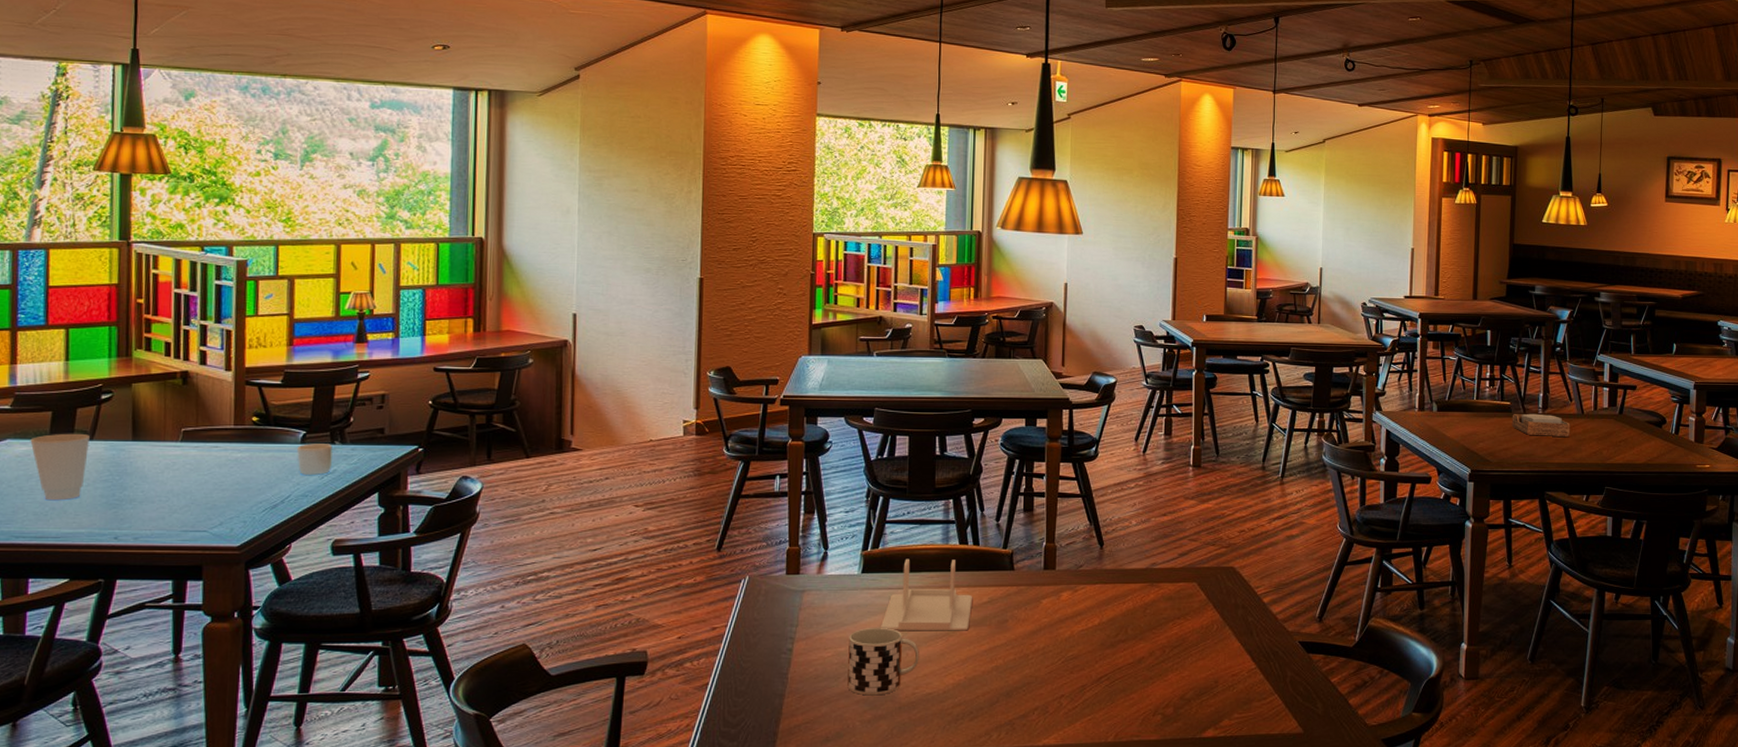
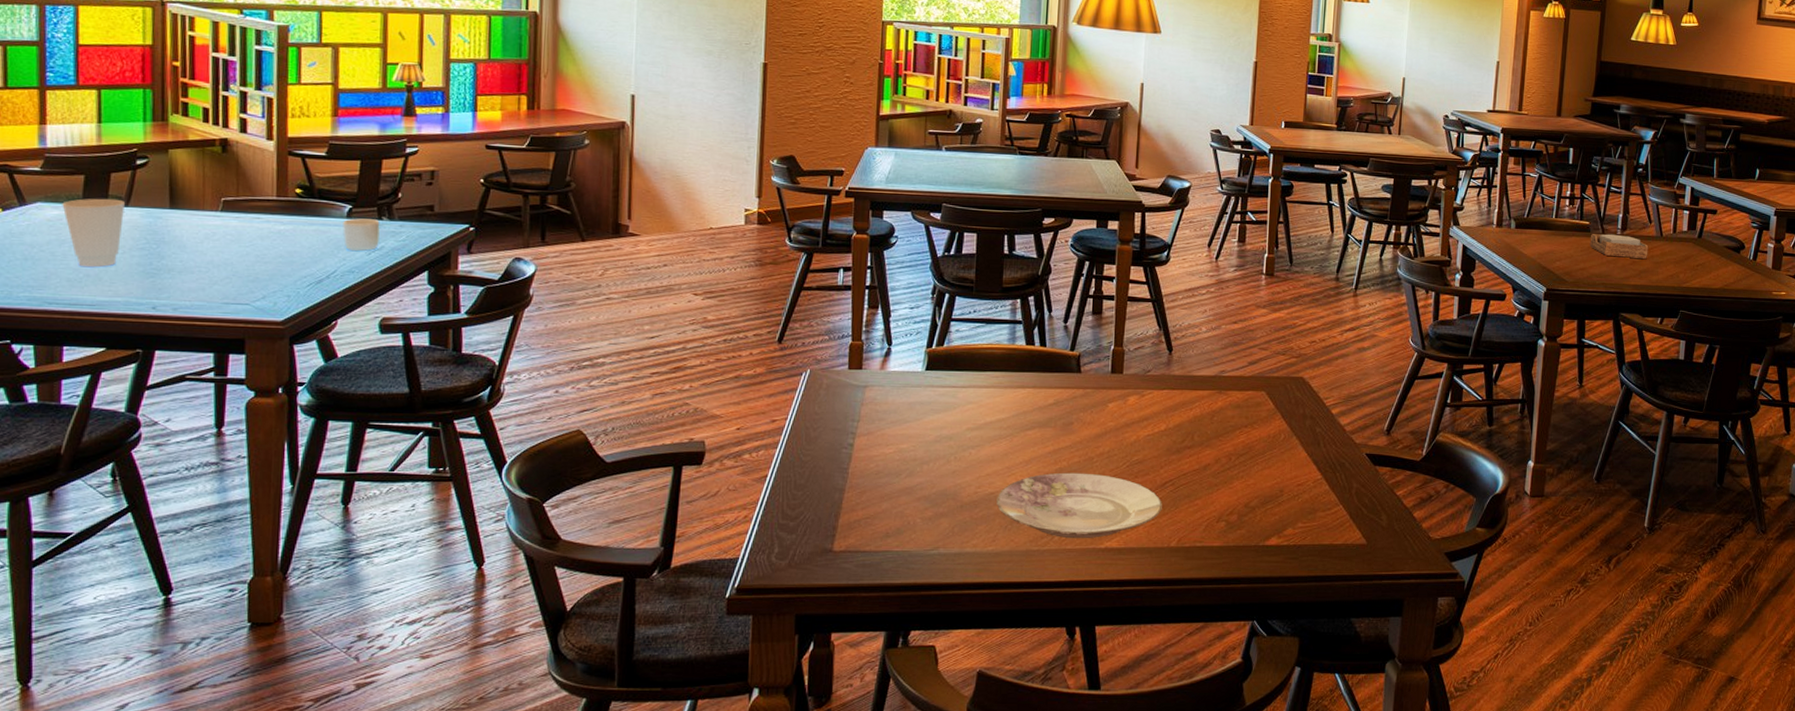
cup: present [847,627,921,696] -> none [909,425,984,493]
napkin holder: present [880,558,973,631] -> none [943,357,1039,432]
plate: none [934,670,1098,737] -> present [996,472,1162,539]

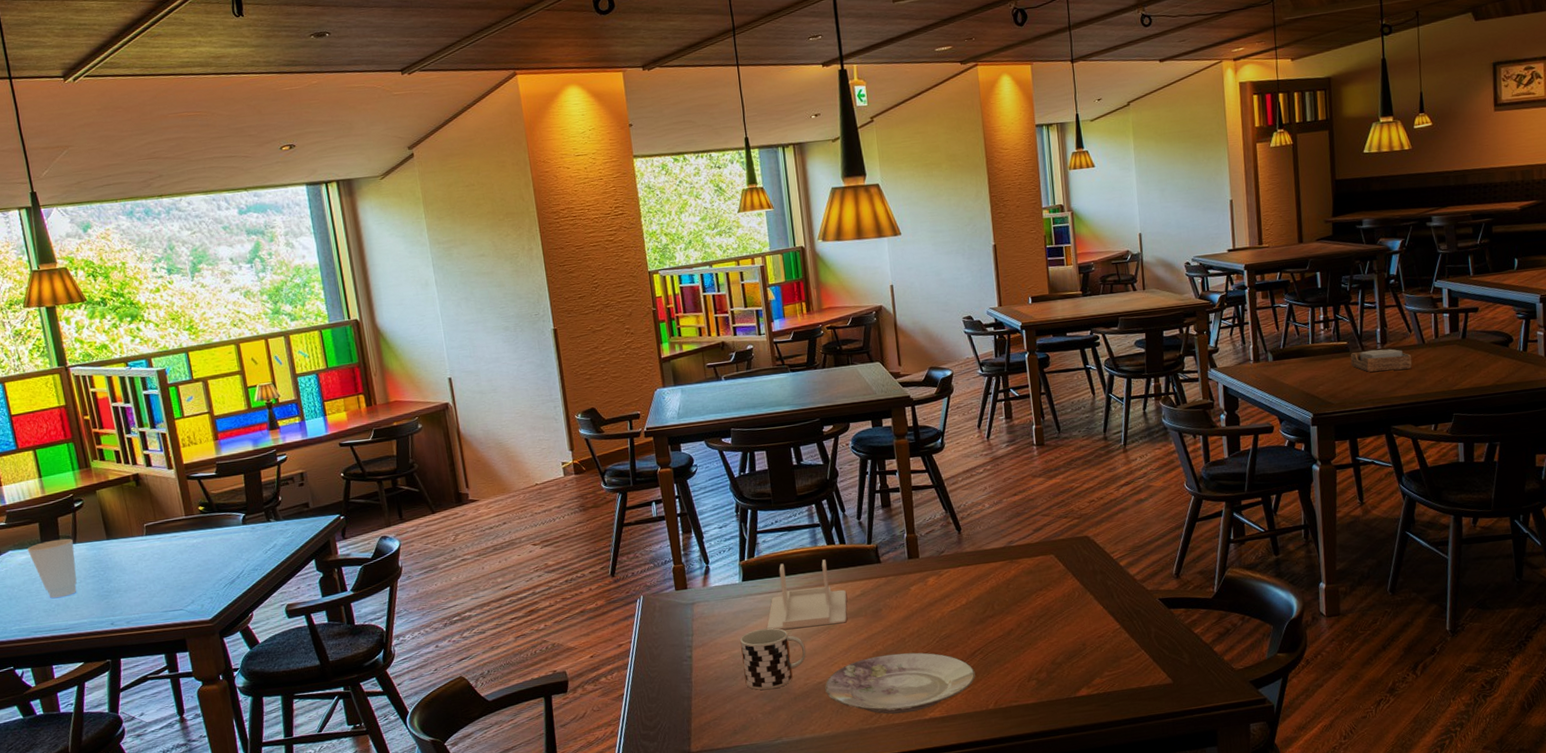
cup: present [343,218,380,252] -> none [240,522,272,553]
cup: none [909,425,984,493] -> present [740,628,807,691]
napkin holder: none [943,357,1039,432] -> present [766,559,847,630]

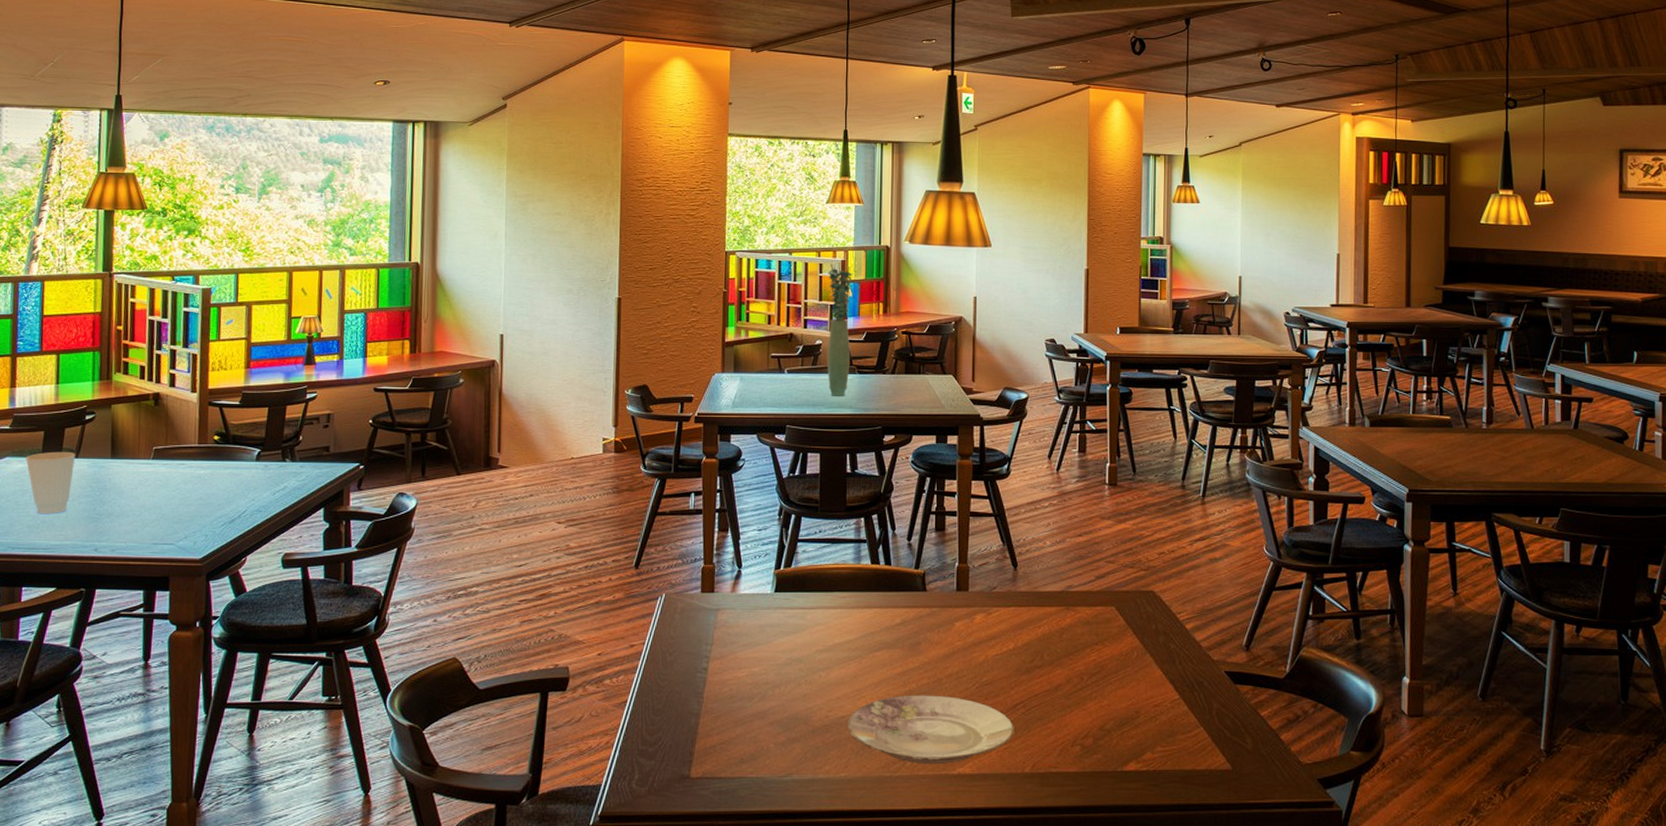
cup: present [740,628,807,691] -> none [761,647,833,718]
vase: none [749,270,783,396] -> present [827,264,852,396]
napkin holder: present [766,559,847,630] -> none [793,578,886,653]
napkin holder: present [1350,348,1413,372] -> none [1452,428,1519,455]

